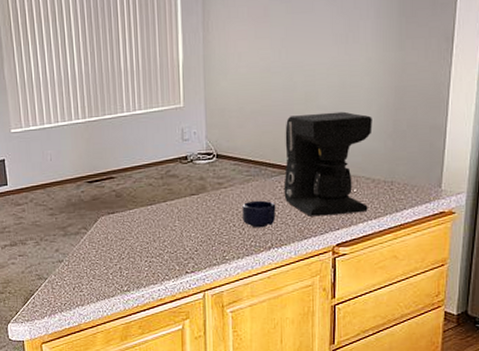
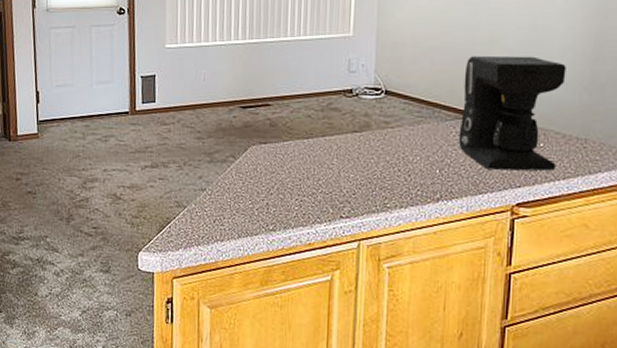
mug: present [242,200,276,228] -> none [409,145,449,176]

